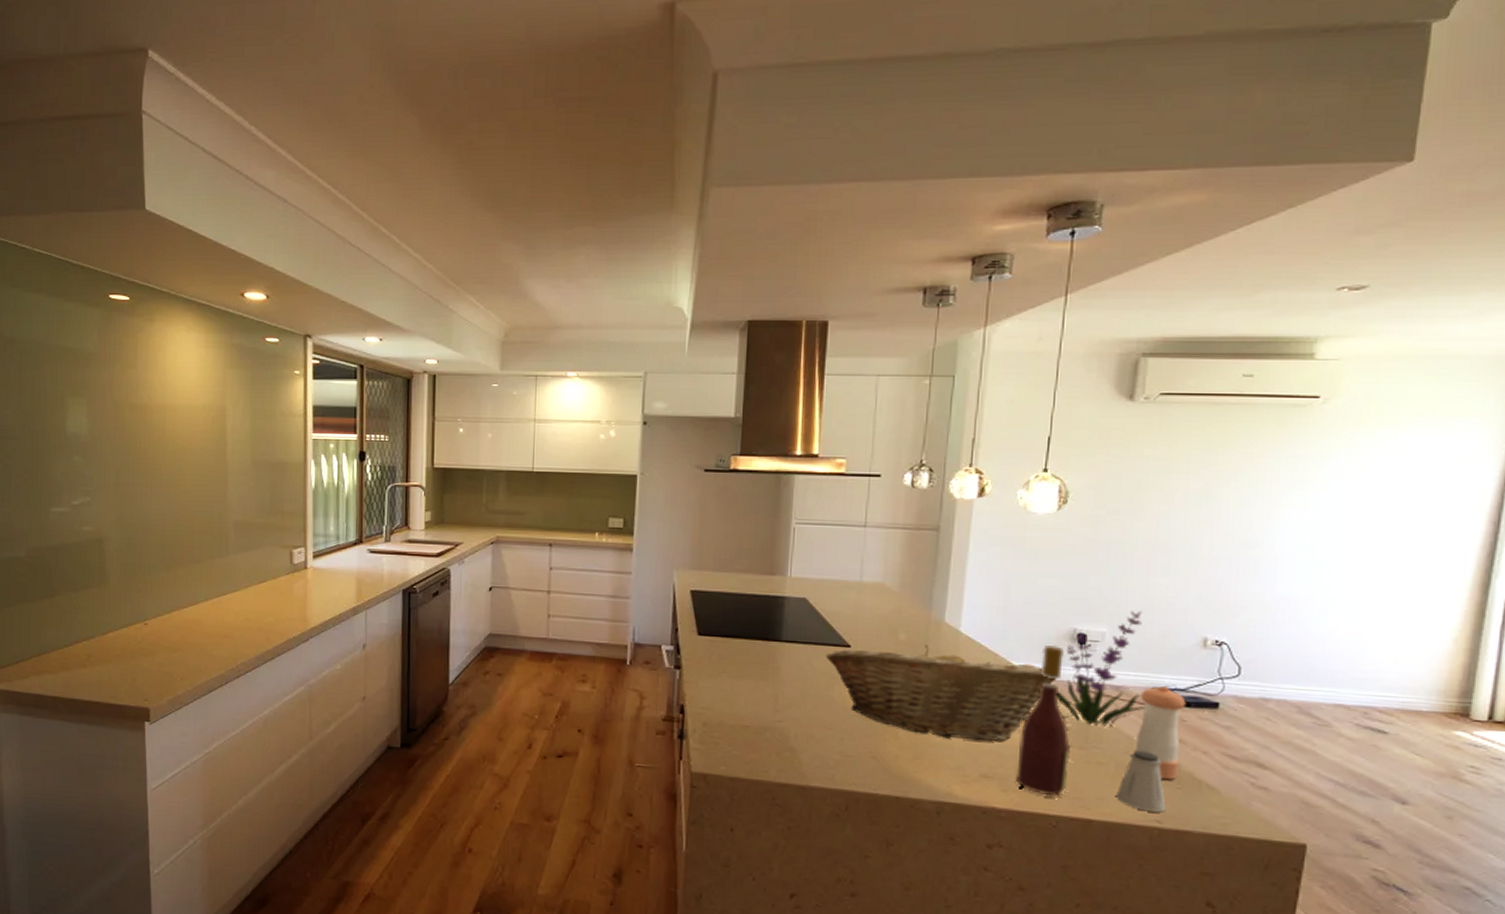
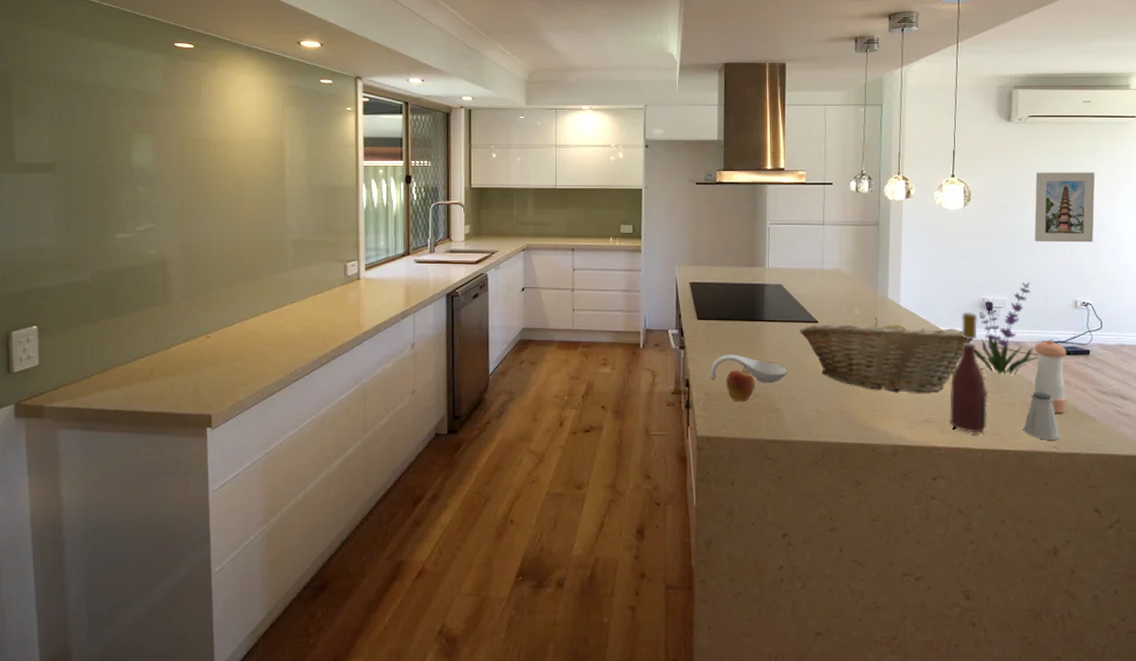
spoon rest: none [711,678,808,717] -> present [710,354,788,384]
apple: none [729,694,766,736] -> present [726,366,755,401]
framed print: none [1154,468,1251,564] -> present [1034,172,1095,243]

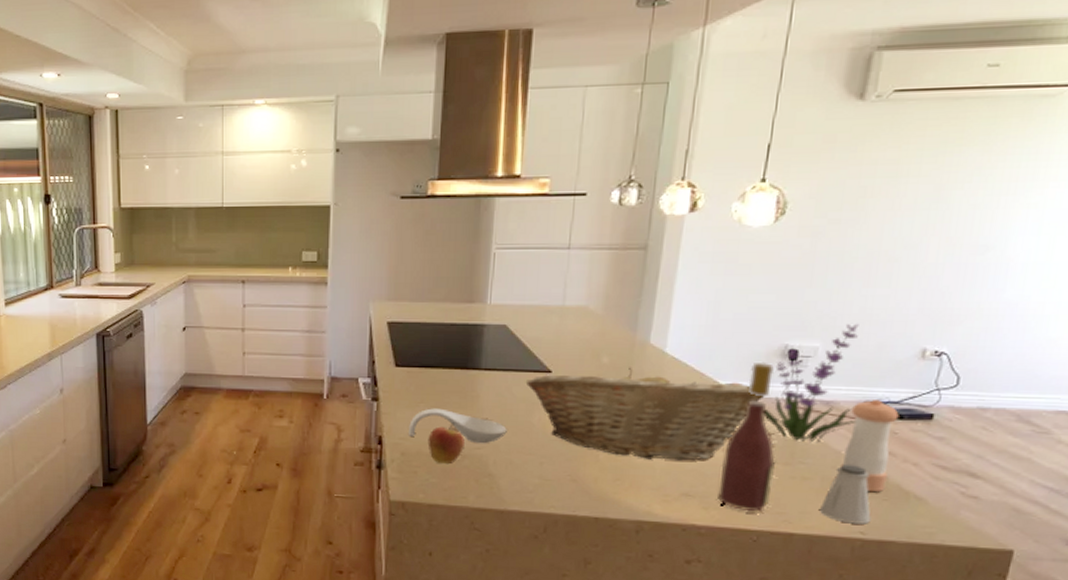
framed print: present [1034,172,1095,243] -> none [875,170,987,271]

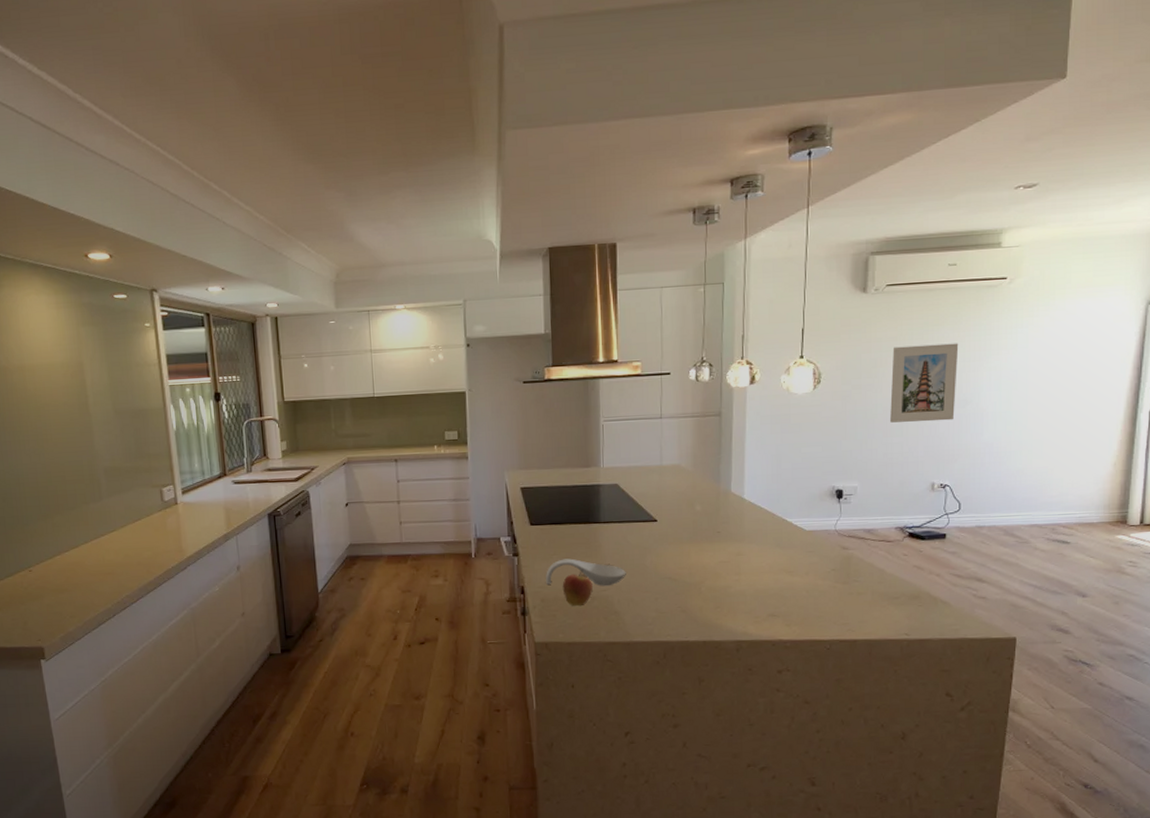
fruit basket: present [525,367,765,461] -> none [637,512,823,588]
wine bottle: present [718,361,776,511] -> none [796,501,837,624]
plant: present [763,324,859,443] -> none [823,467,891,564]
saltshaker: present [818,463,871,524] -> none [873,579,912,628]
pepper shaker: present [839,400,899,493] -> none [884,526,922,601]
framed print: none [875,170,987,271] -> present [890,343,959,423]

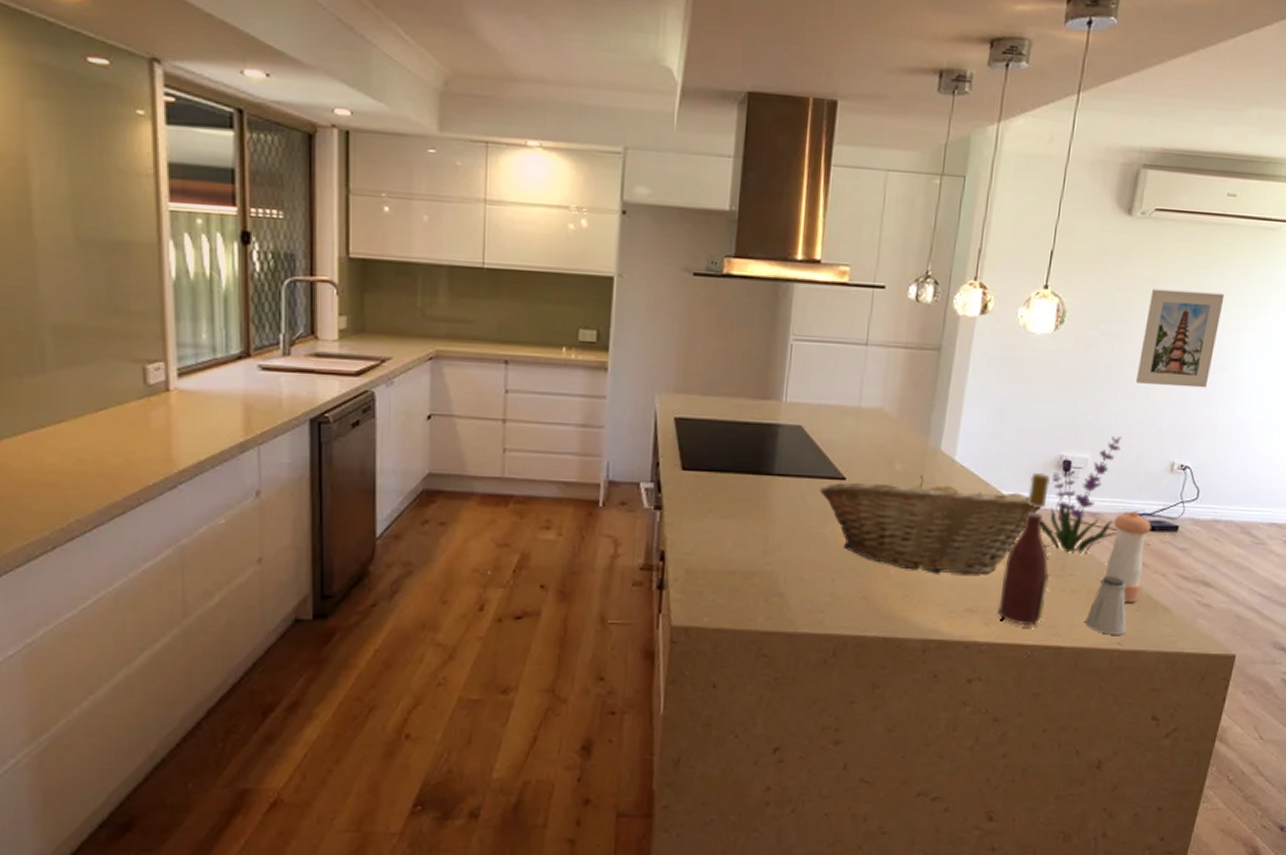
spoon rest: present [546,558,626,587] -> none [695,518,799,559]
apple: present [562,570,593,606] -> none [715,535,755,582]
fruit basket: none [637,512,823,588] -> present [819,475,1042,575]
wine bottle: none [796,501,837,624] -> present [998,472,1050,625]
plant: none [823,467,891,564] -> present [1040,436,1122,555]
saltshaker: none [873,579,912,628] -> present [1084,575,1127,635]
pepper shaker: none [884,526,922,601] -> present [1102,512,1152,603]

